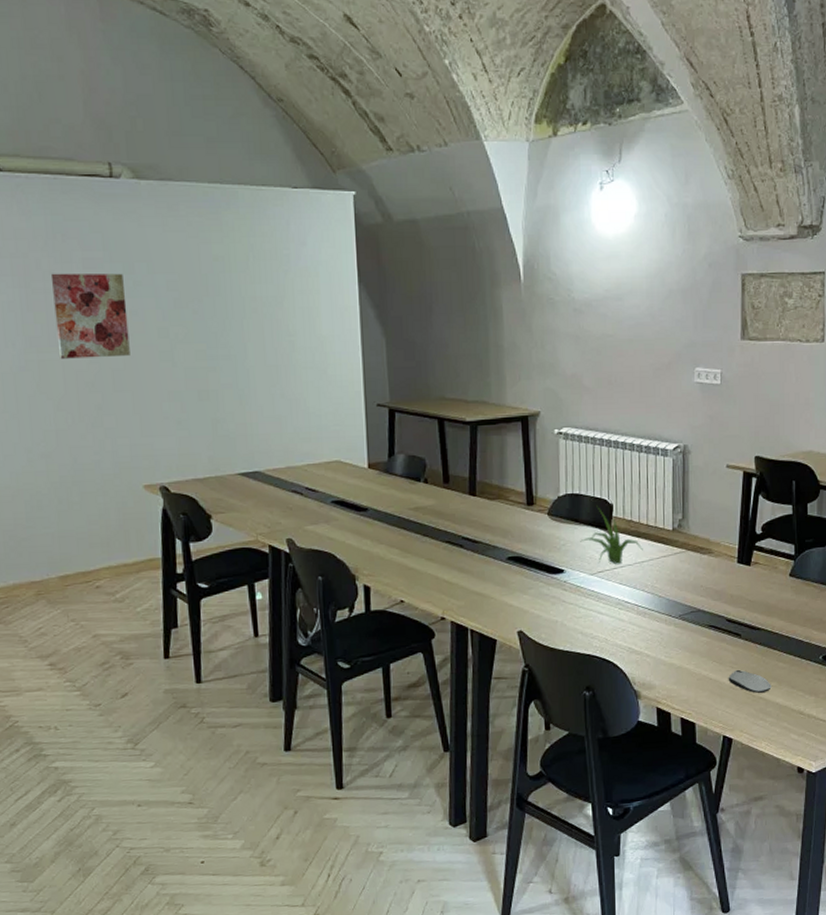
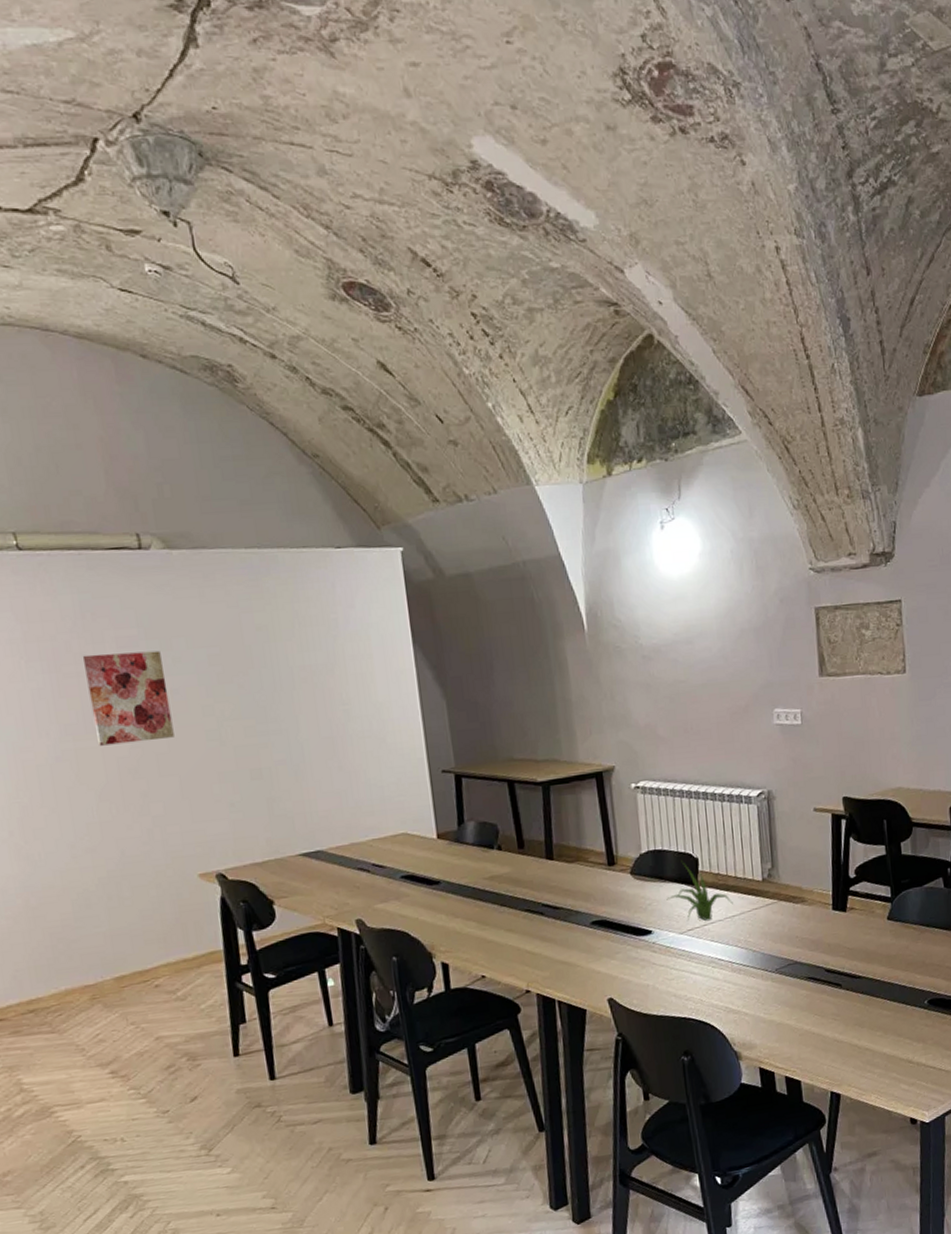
computer mouse: present [728,669,772,693] -> none [831,1021,877,1045]

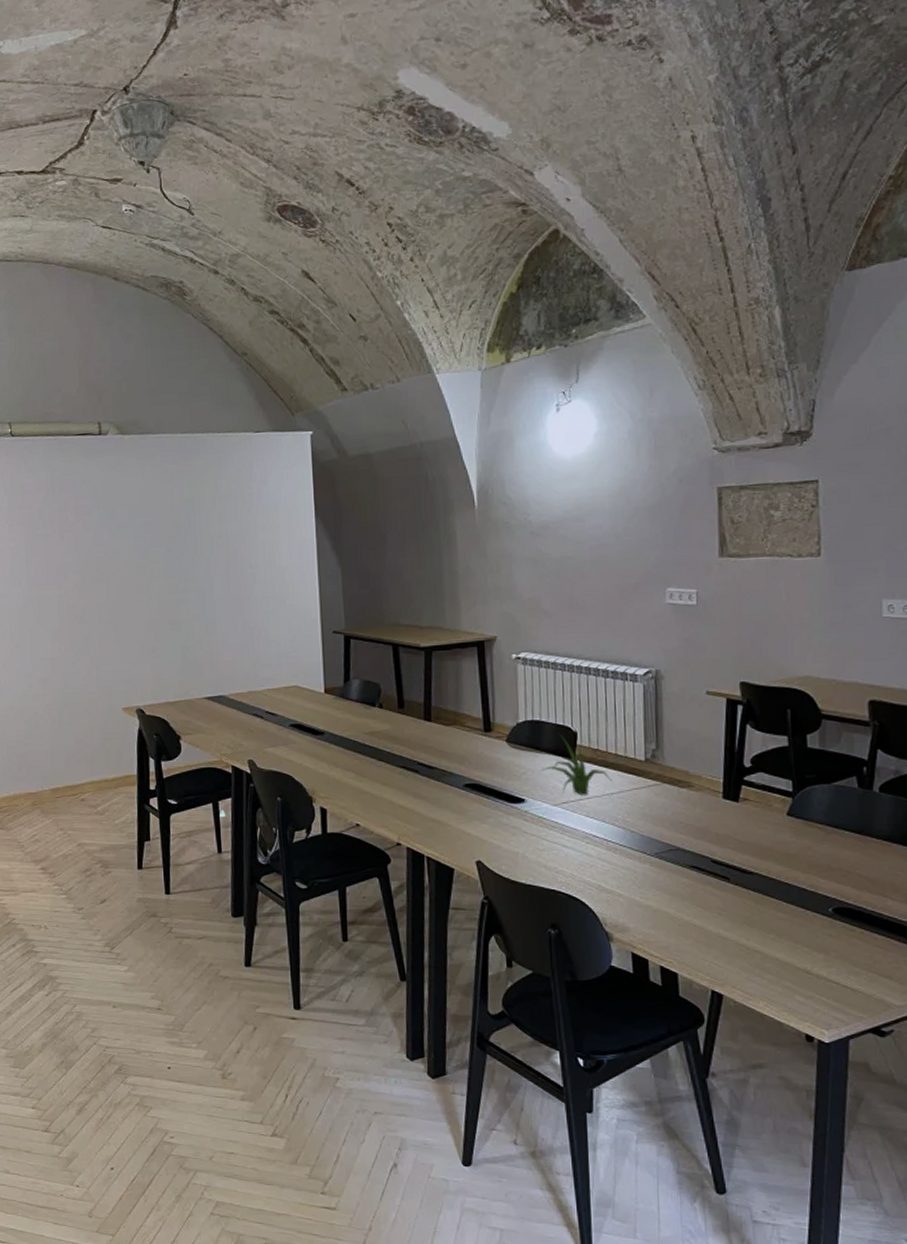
wall art: present [82,650,174,746] -> none [50,518,113,595]

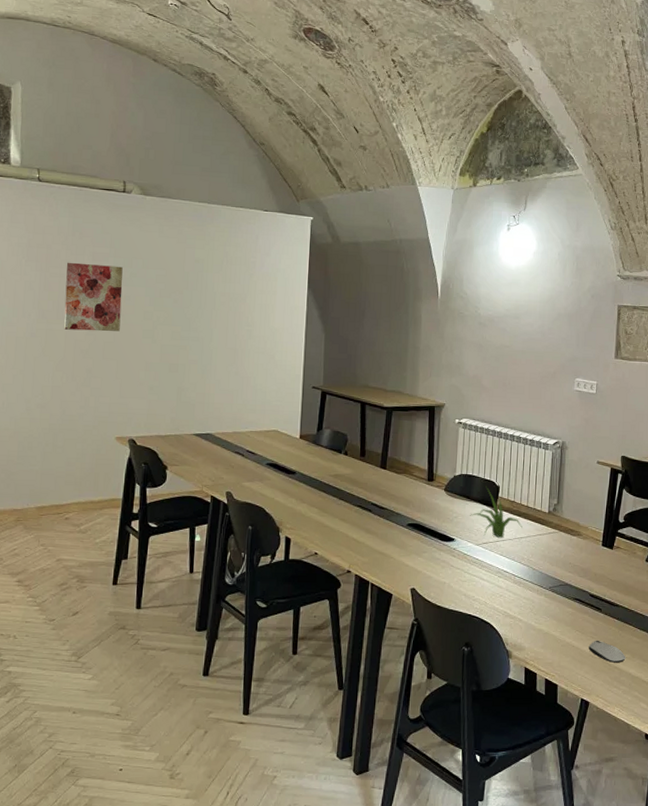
wall art: none [50,518,113,595] -> present [64,262,123,332]
computer mouse: none [715,917,769,945] -> present [588,640,626,663]

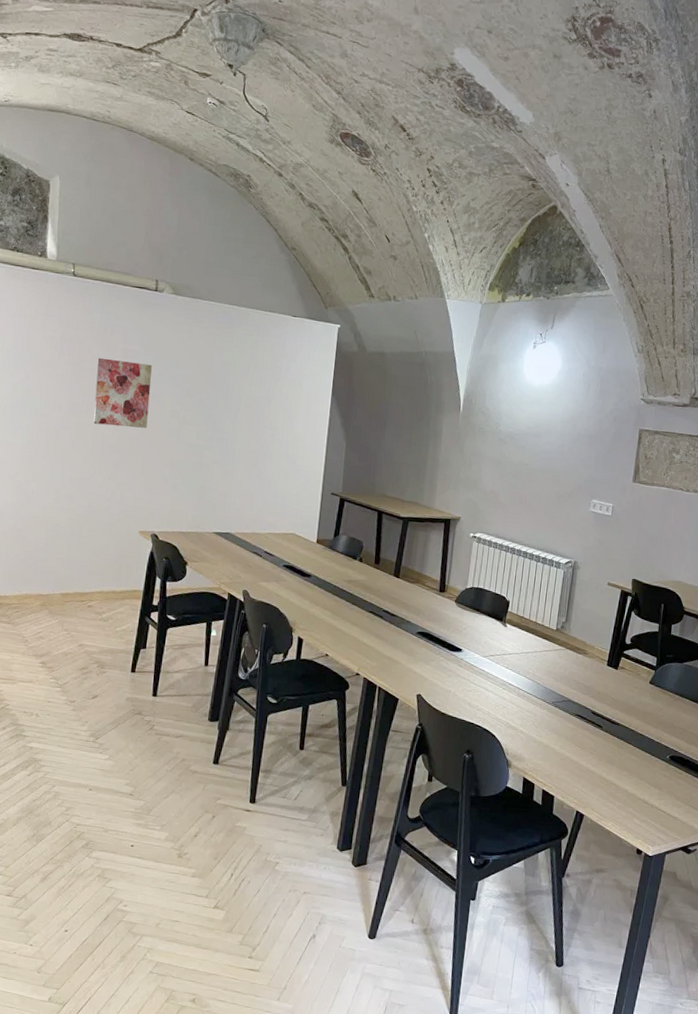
plant: present [470,486,522,538] -> none [478,600,530,651]
computer mouse: present [588,640,626,663] -> none [587,756,623,779]

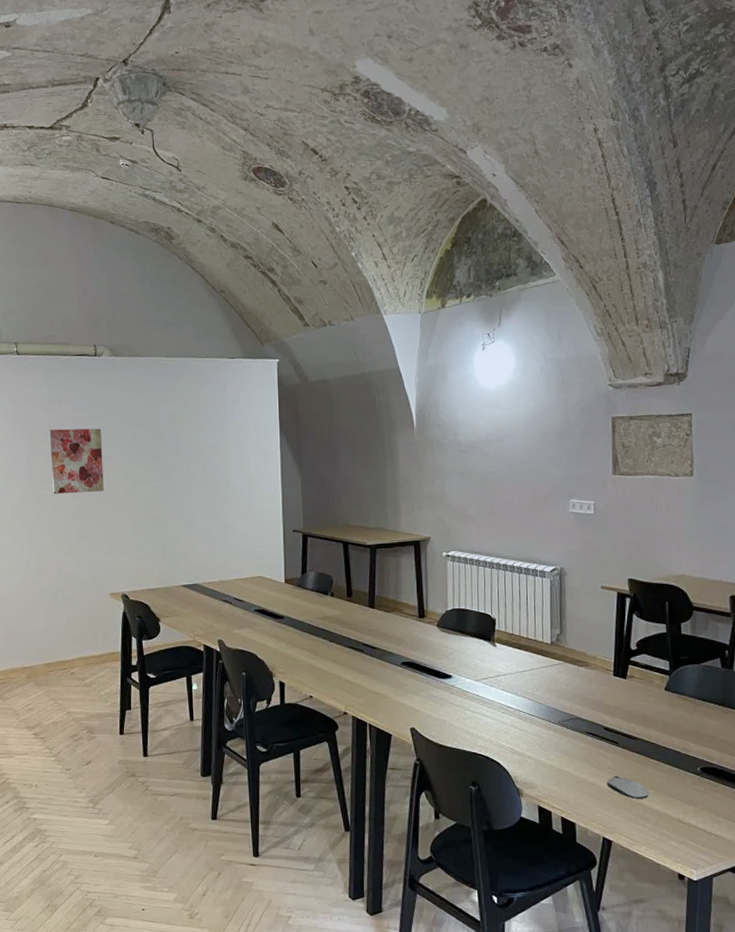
computer mouse: none [587,756,623,779] -> present [606,775,650,799]

